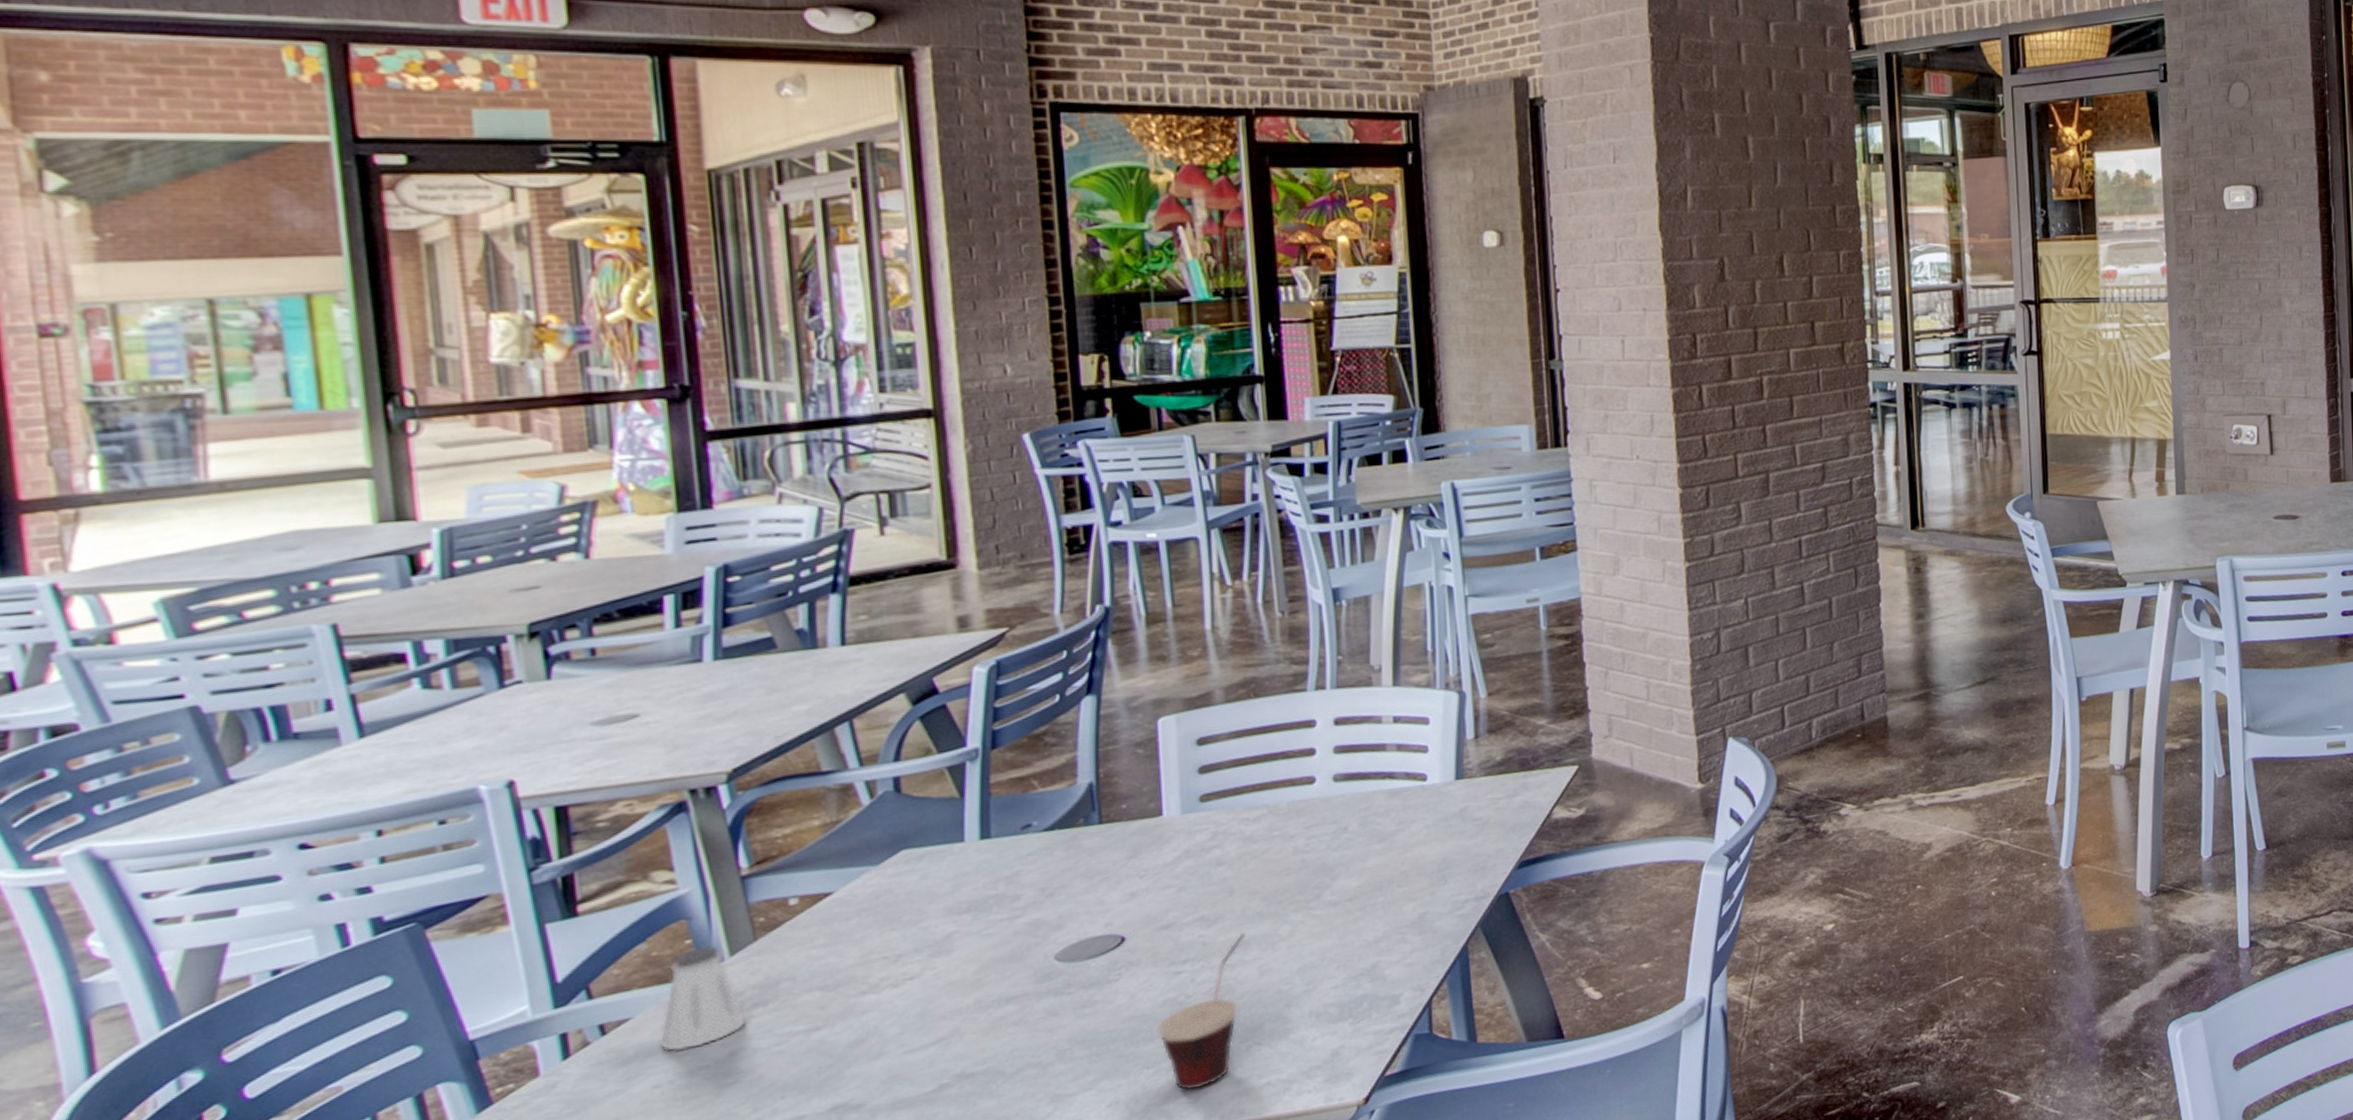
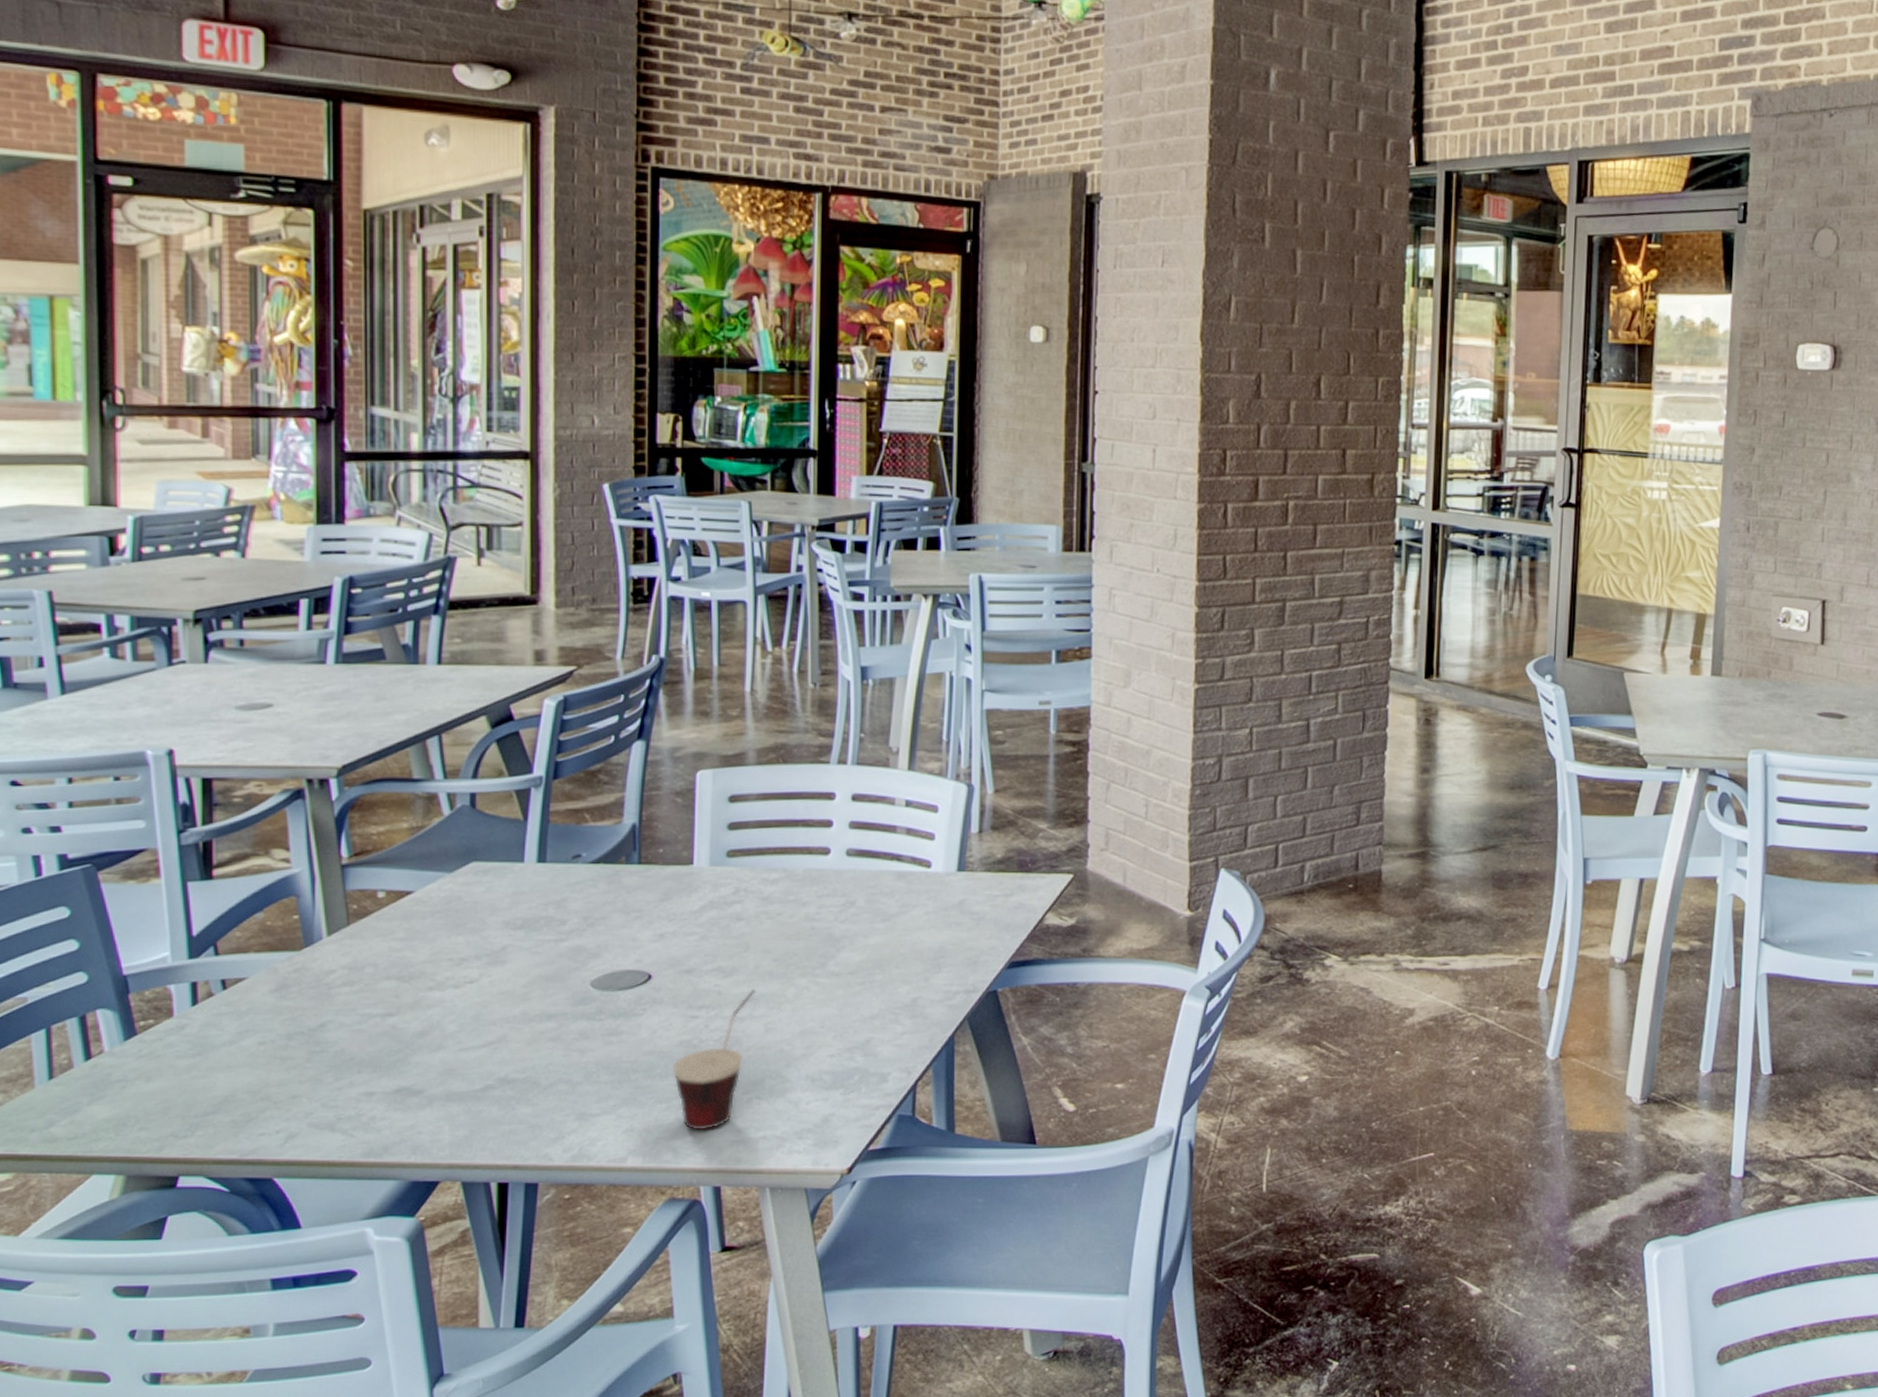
saltshaker: present [660,946,746,1052] -> none [267,924,336,1015]

